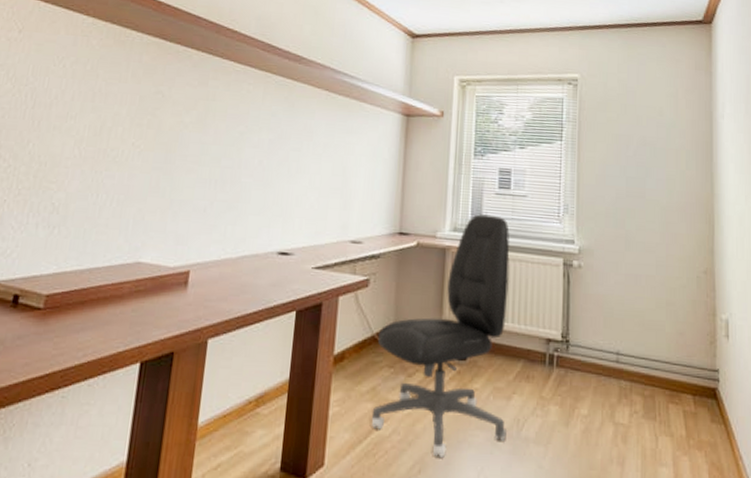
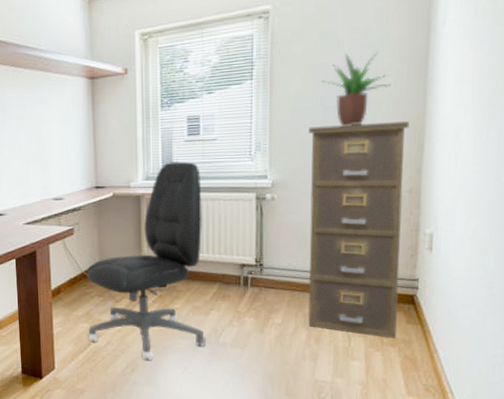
filing cabinet: none [613,195,701,440] -> present [308,121,410,338]
potted plant: none [624,129,683,200] -> present [322,52,391,126]

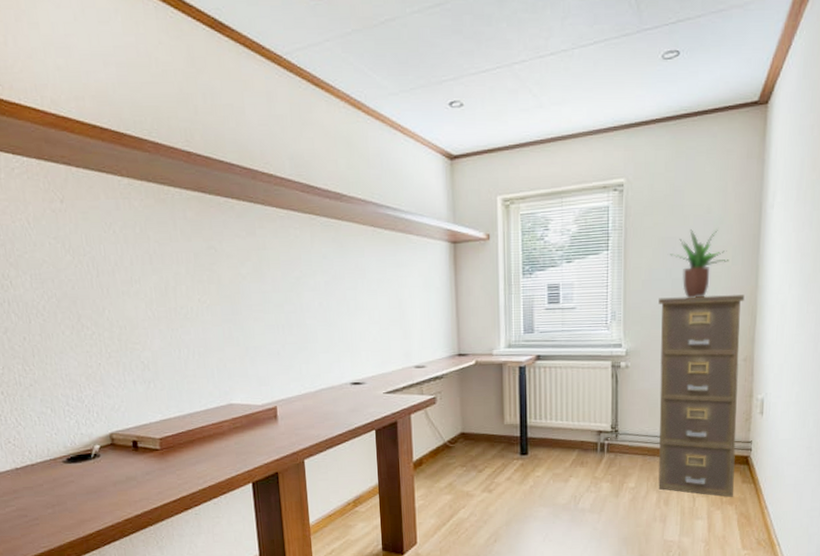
office chair: present [86,161,206,360] -> none [449,329,566,530]

